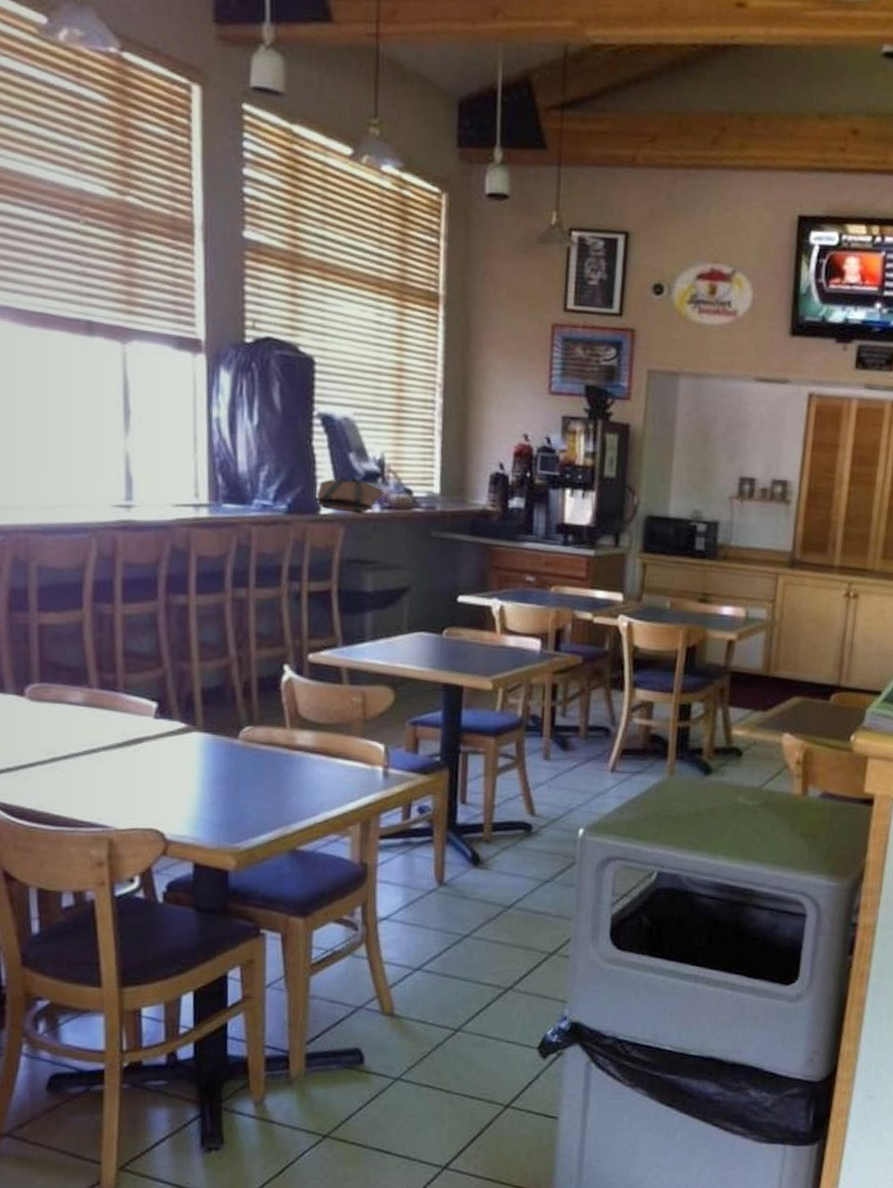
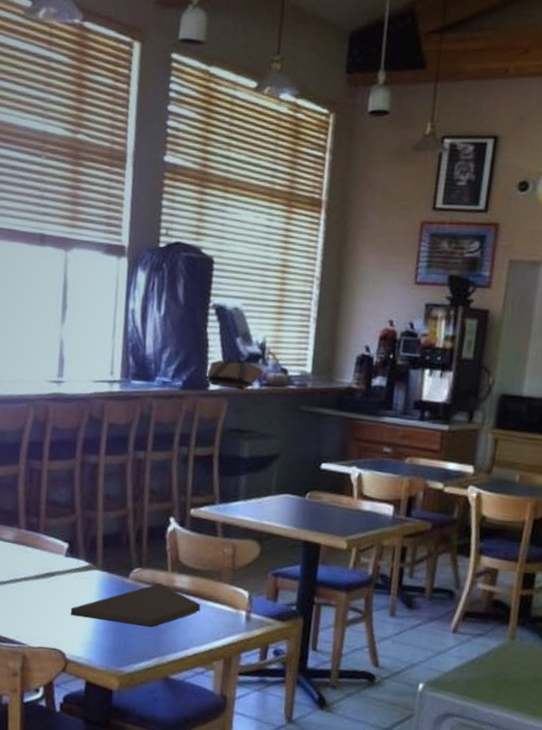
tray: none [166,743,329,793] -> present [70,583,201,627]

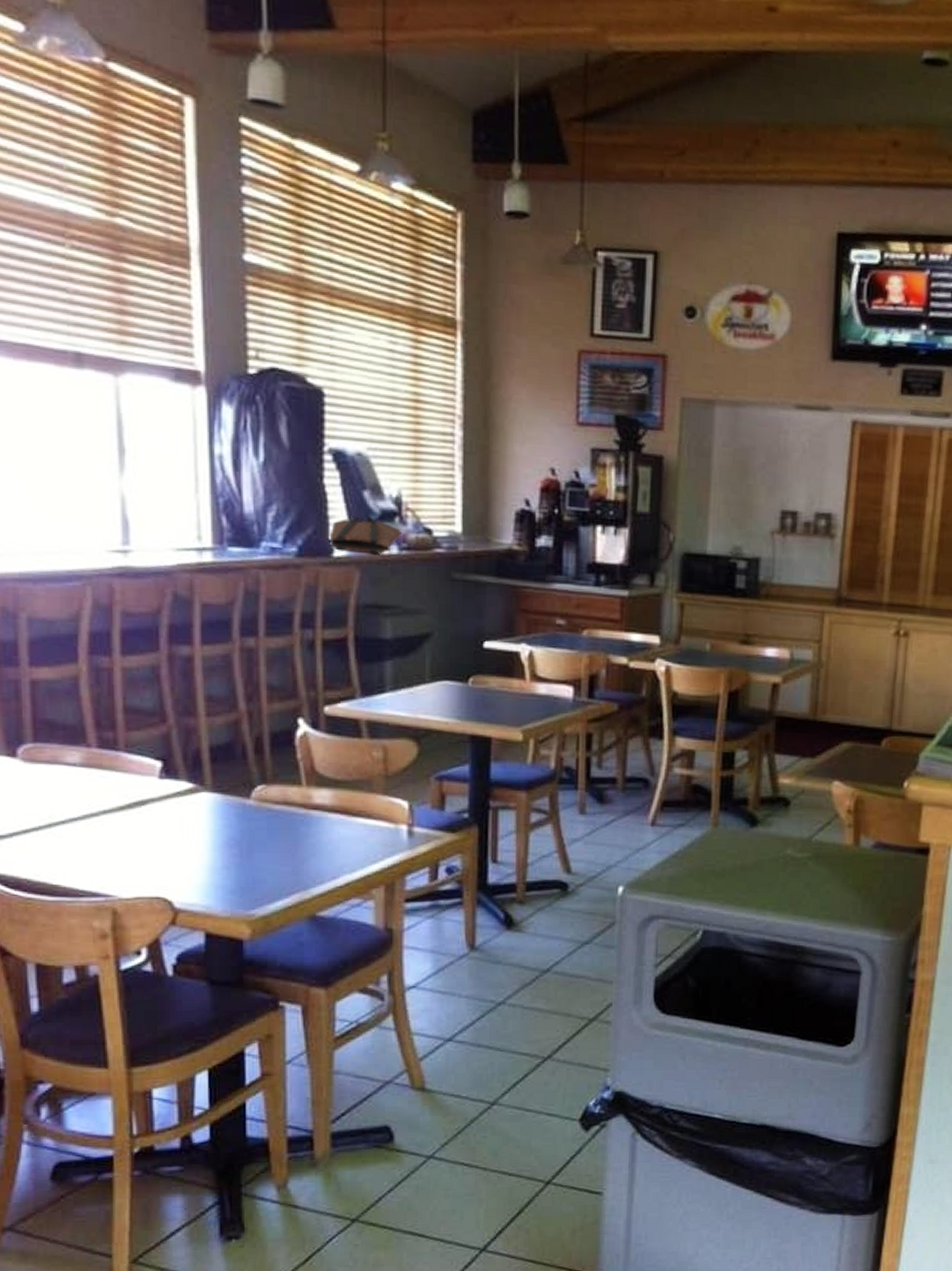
tray: present [70,583,201,627] -> none [174,802,349,856]

